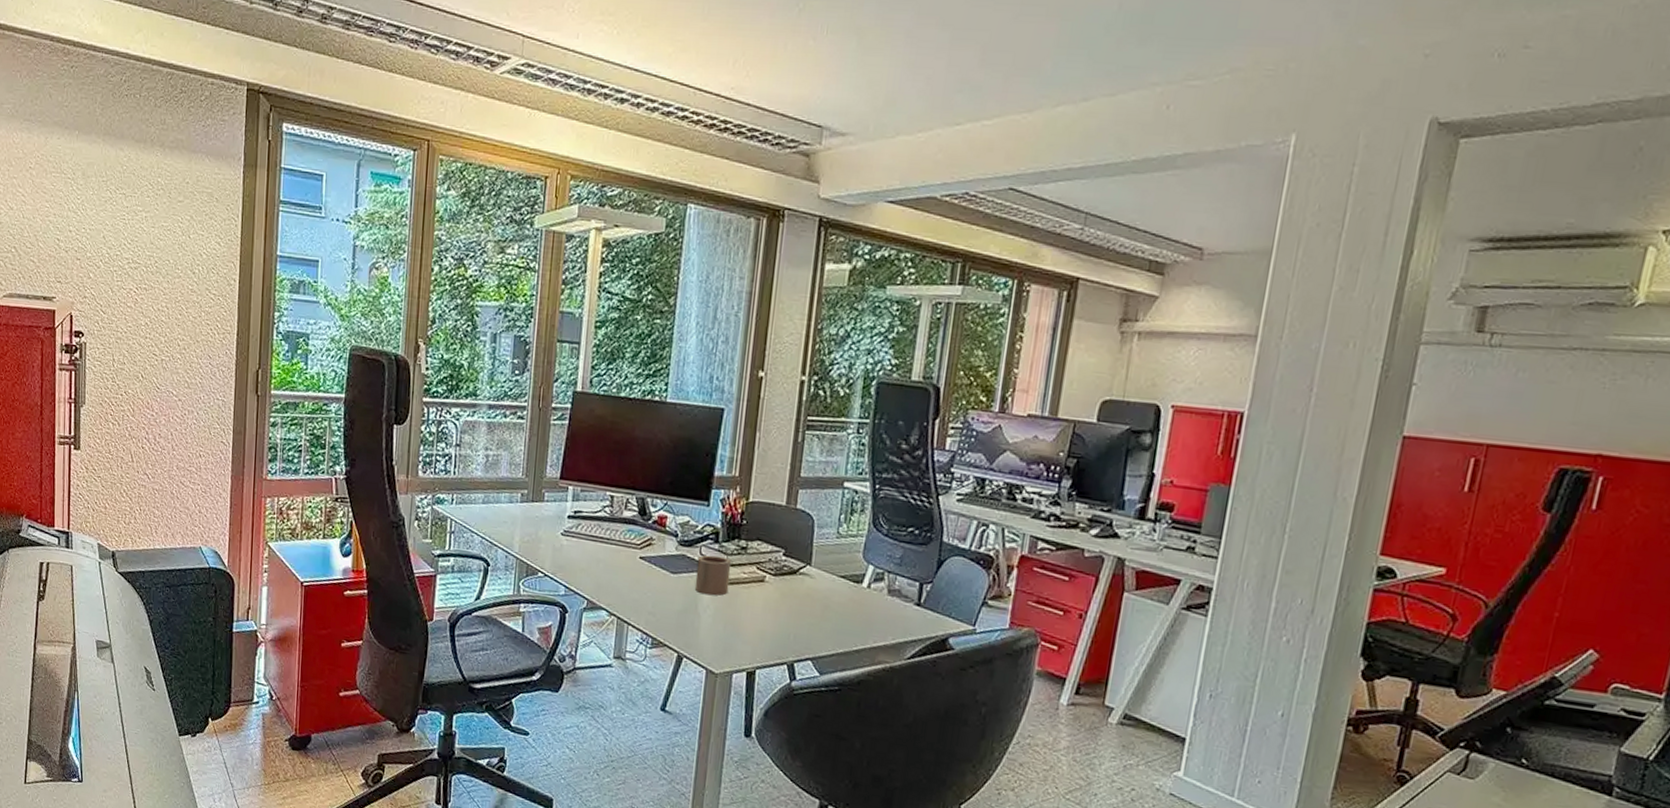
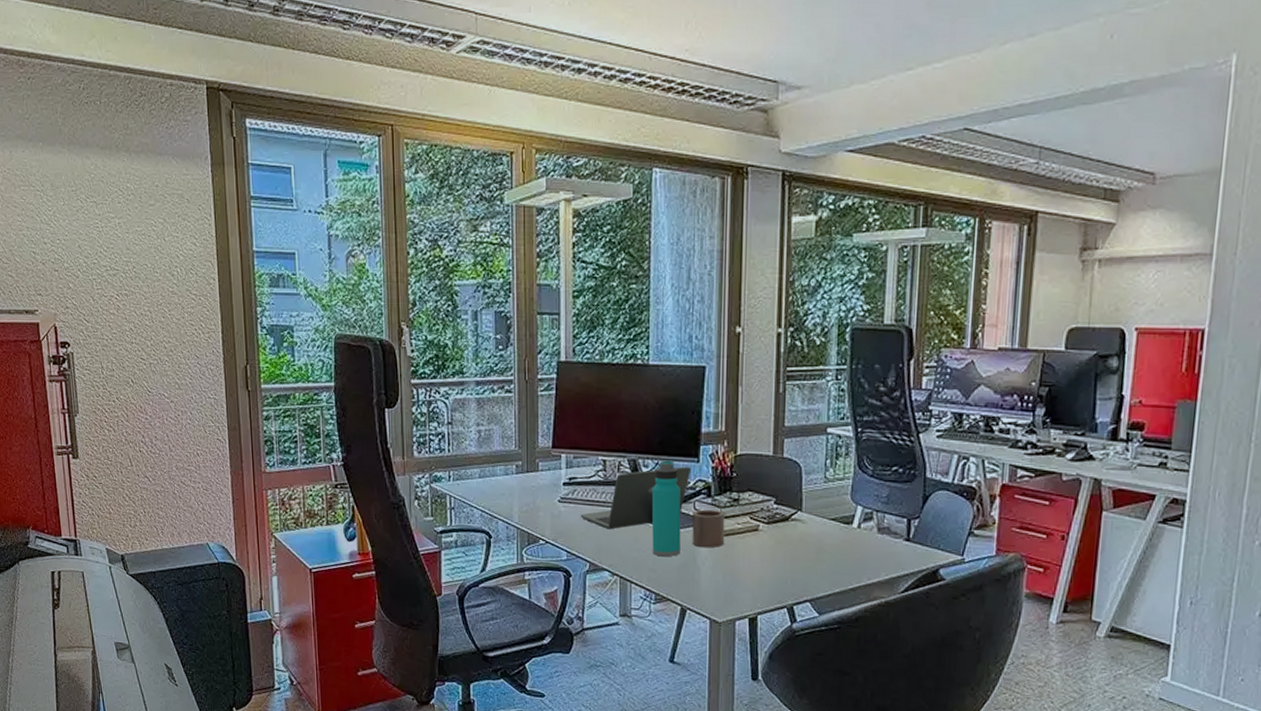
laptop: none [582,509,701,568] -> present [580,466,692,530]
water bottle: none [652,501,688,601] -> present [651,460,681,557]

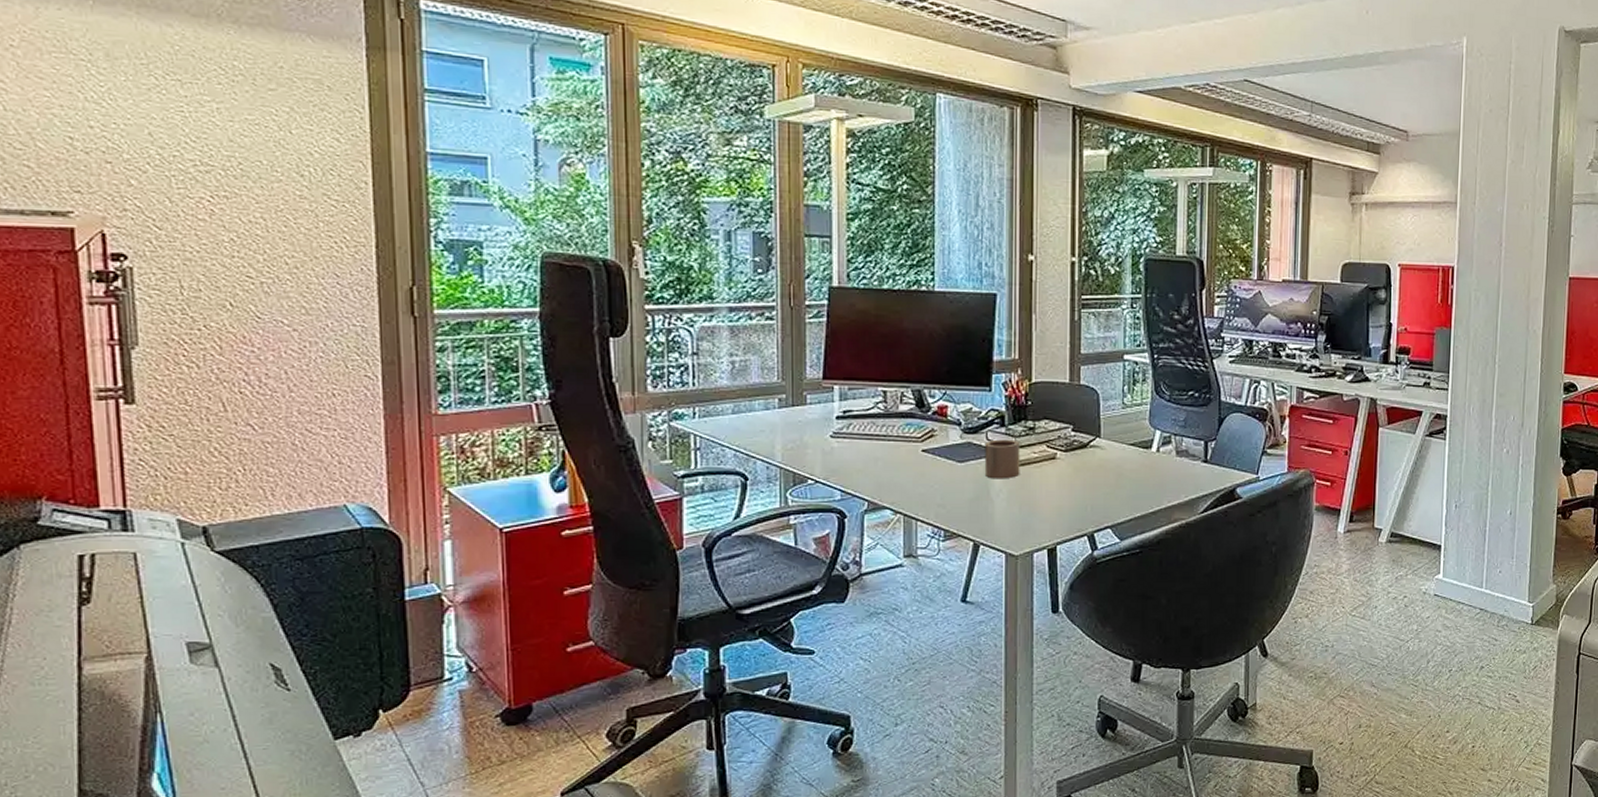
laptop: present [580,466,692,530] -> none [856,396,983,465]
water bottle: present [651,460,681,557] -> none [939,390,972,491]

